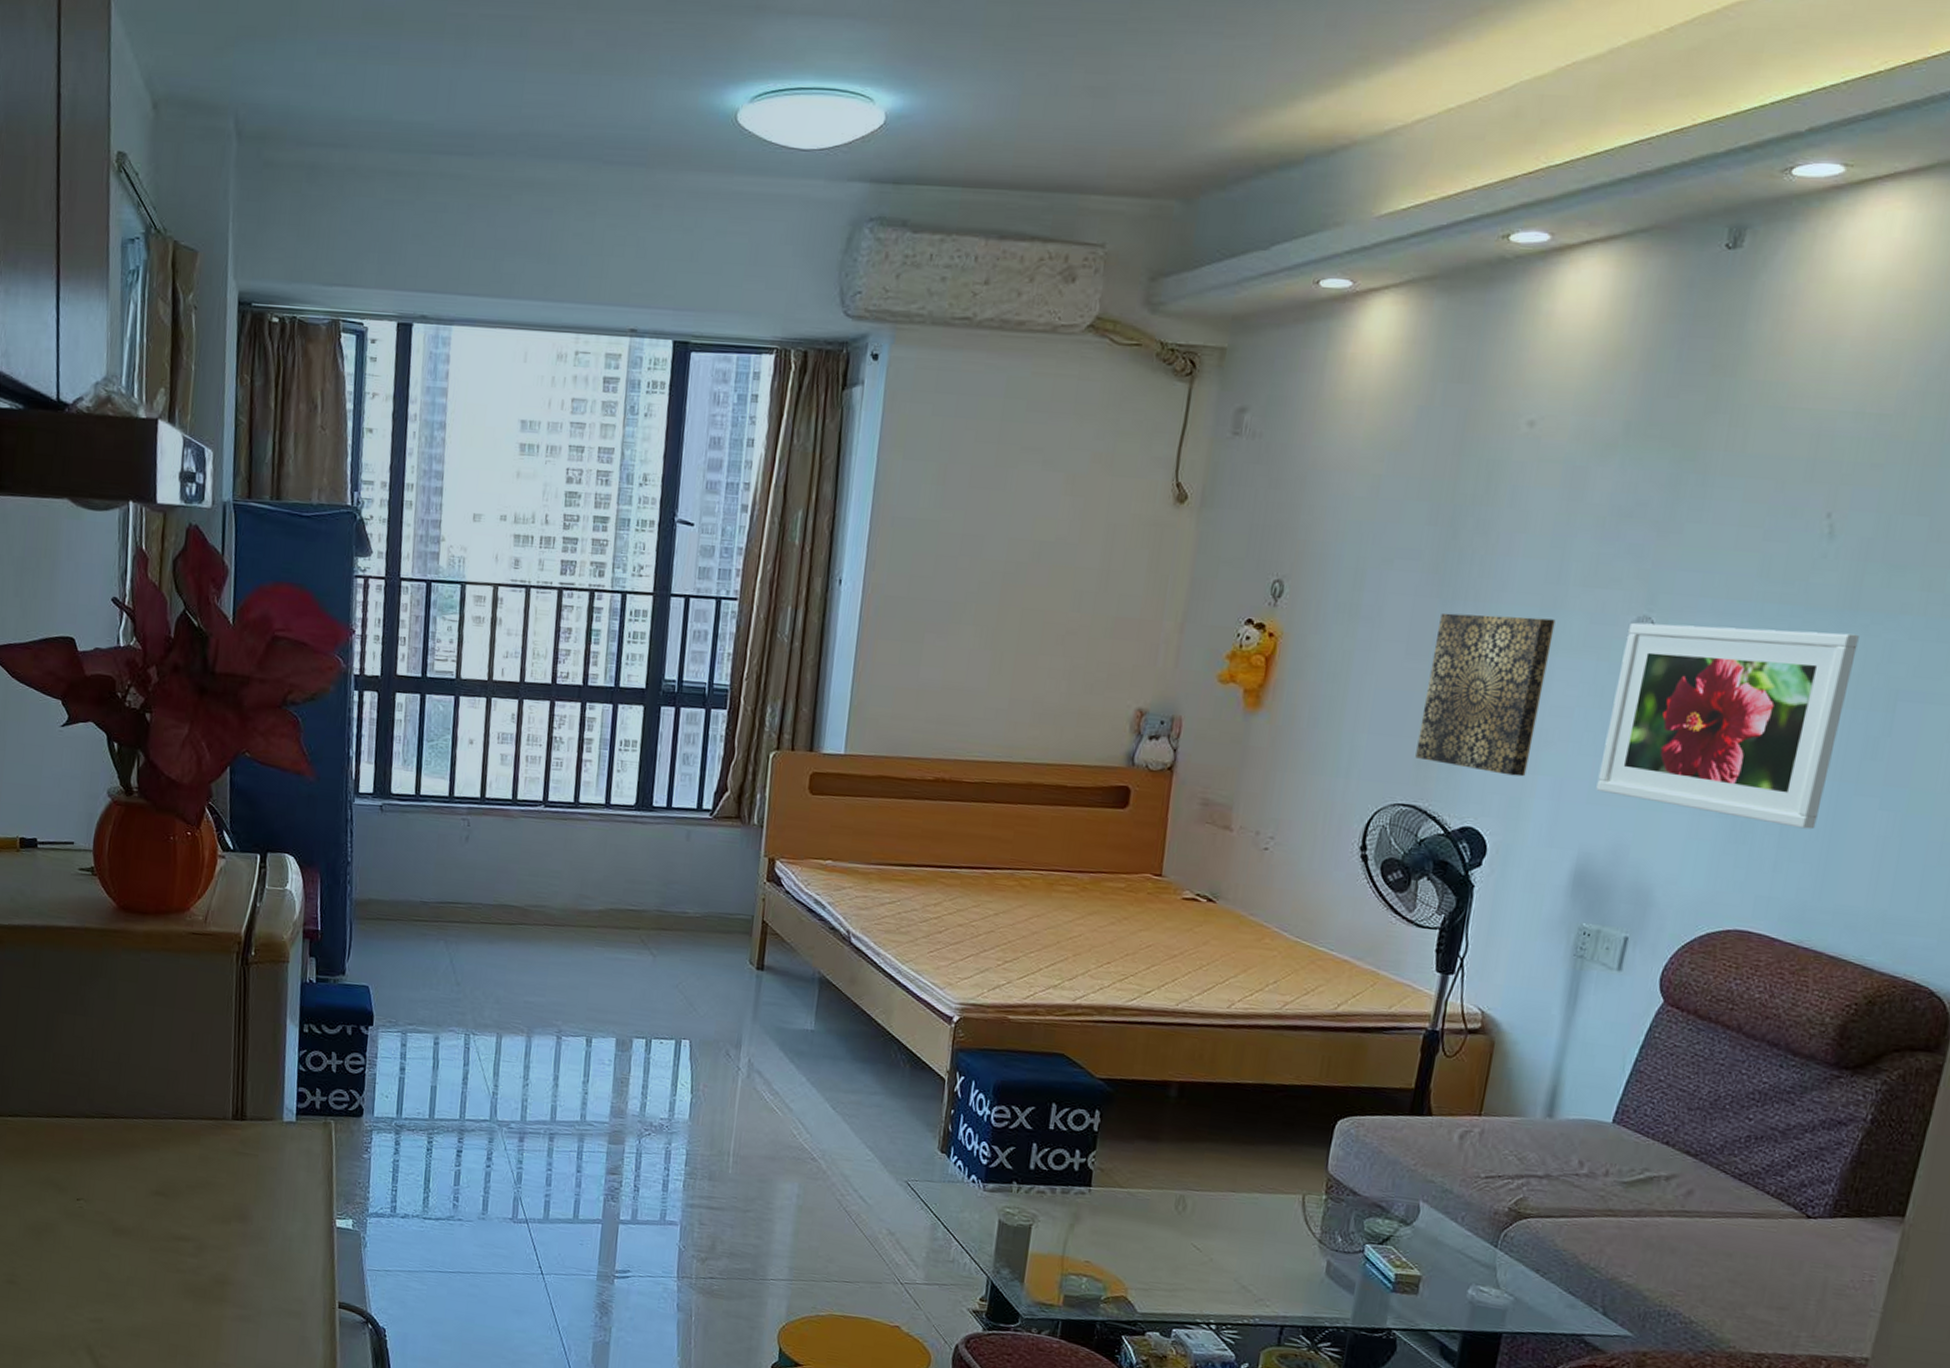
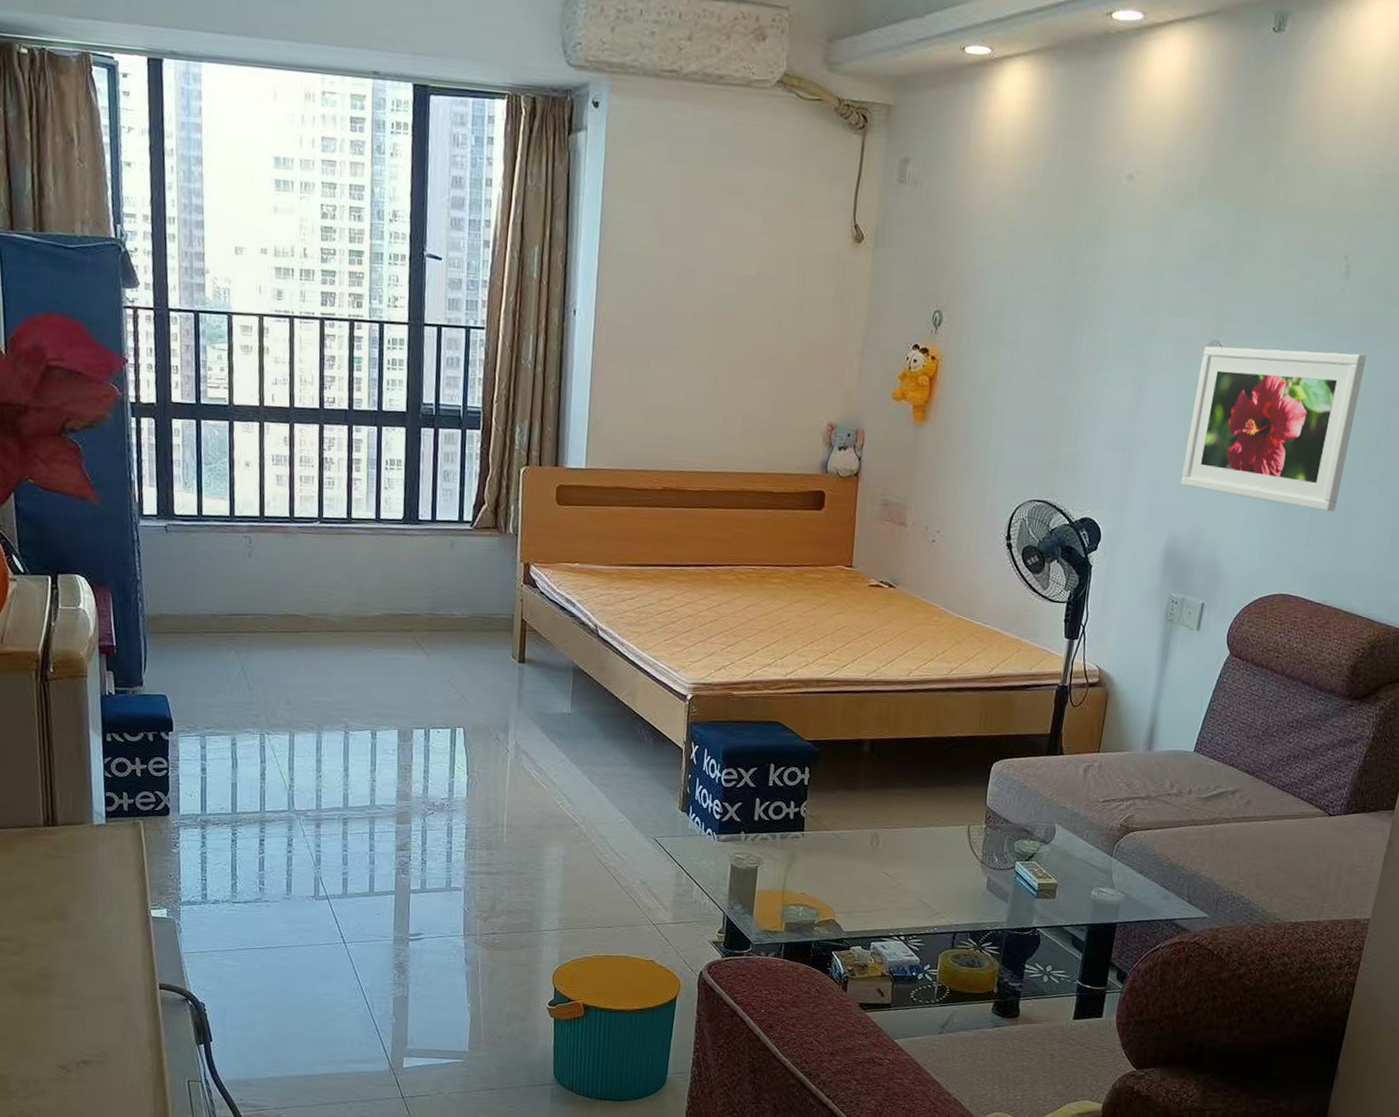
wall art: present [1415,612,1556,777] -> none [1046,338,1150,475]

